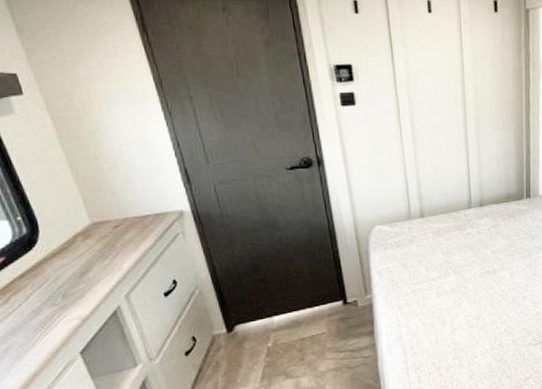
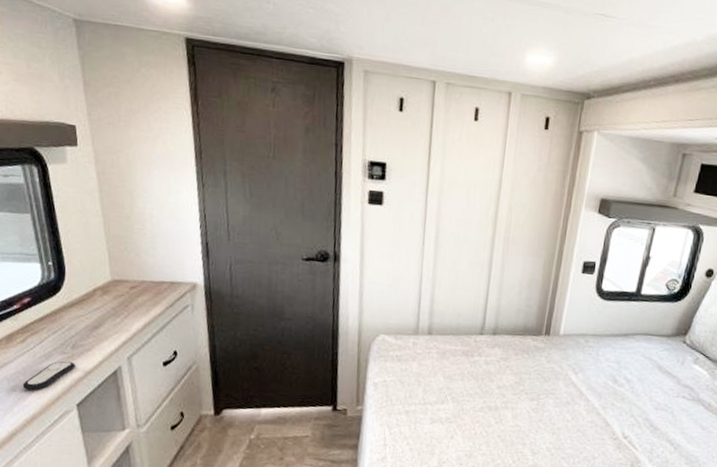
remote control: none [15,311,70,349] -> present [22,361,75,390]

